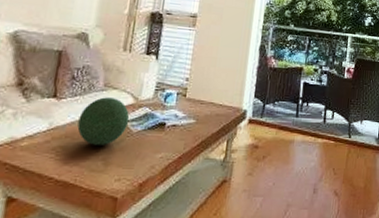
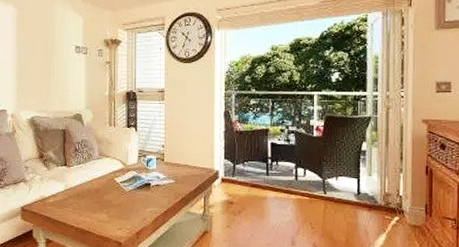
decorative orb: present [77,97,130,146] -> none [85,164,122,203]

